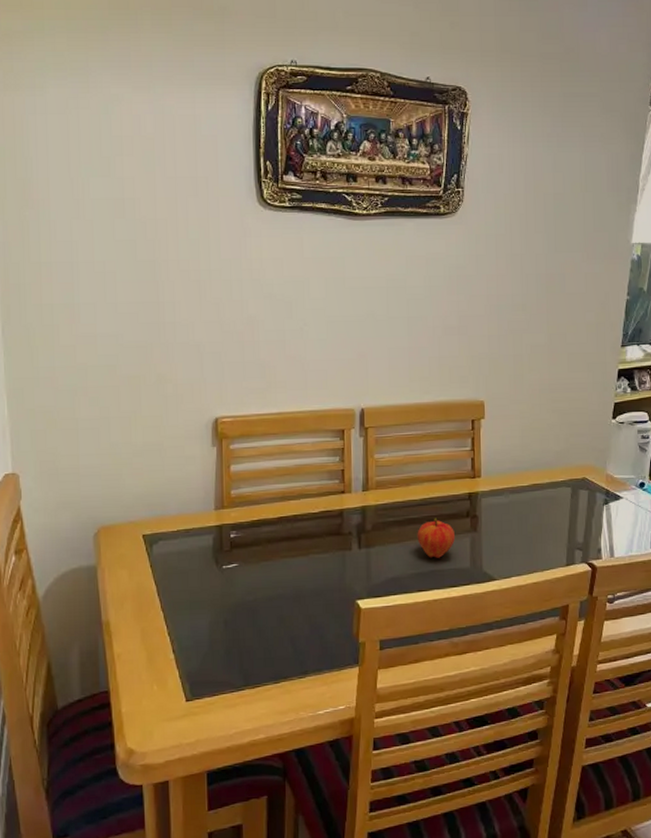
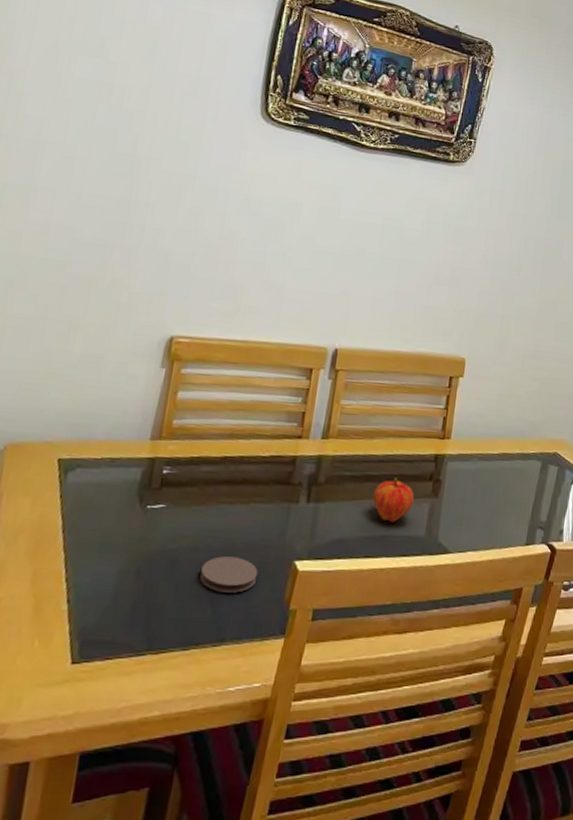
coaster: none [277,602,327,633] -> present [199,556,259,593]

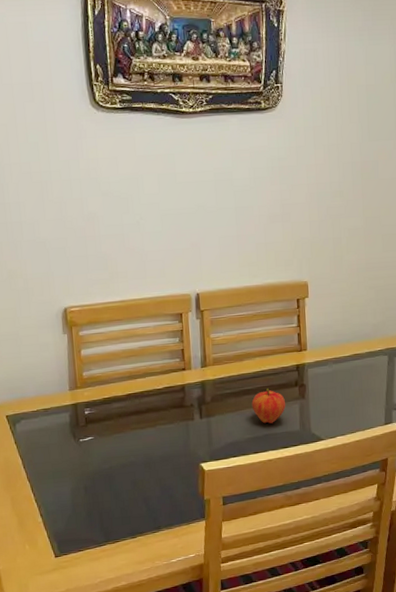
coaster: present [199,556,259,593] -> none [131,467,175,494]

